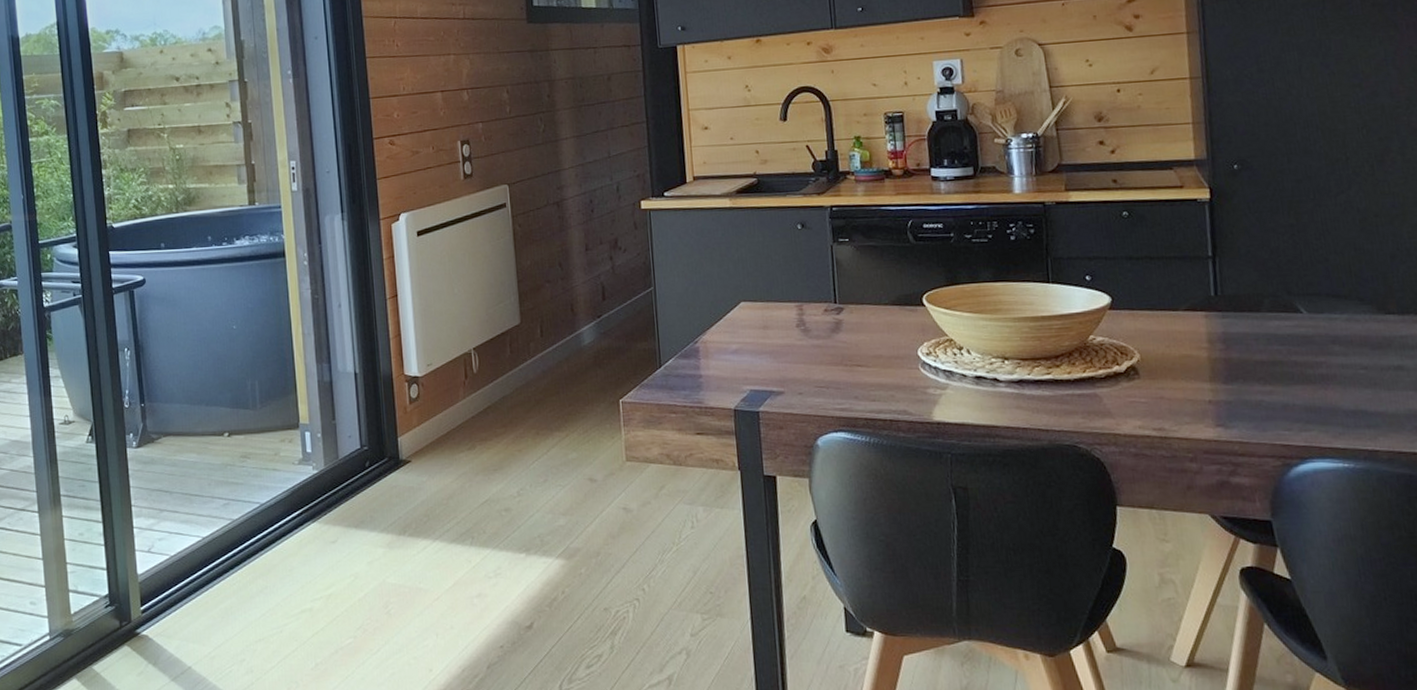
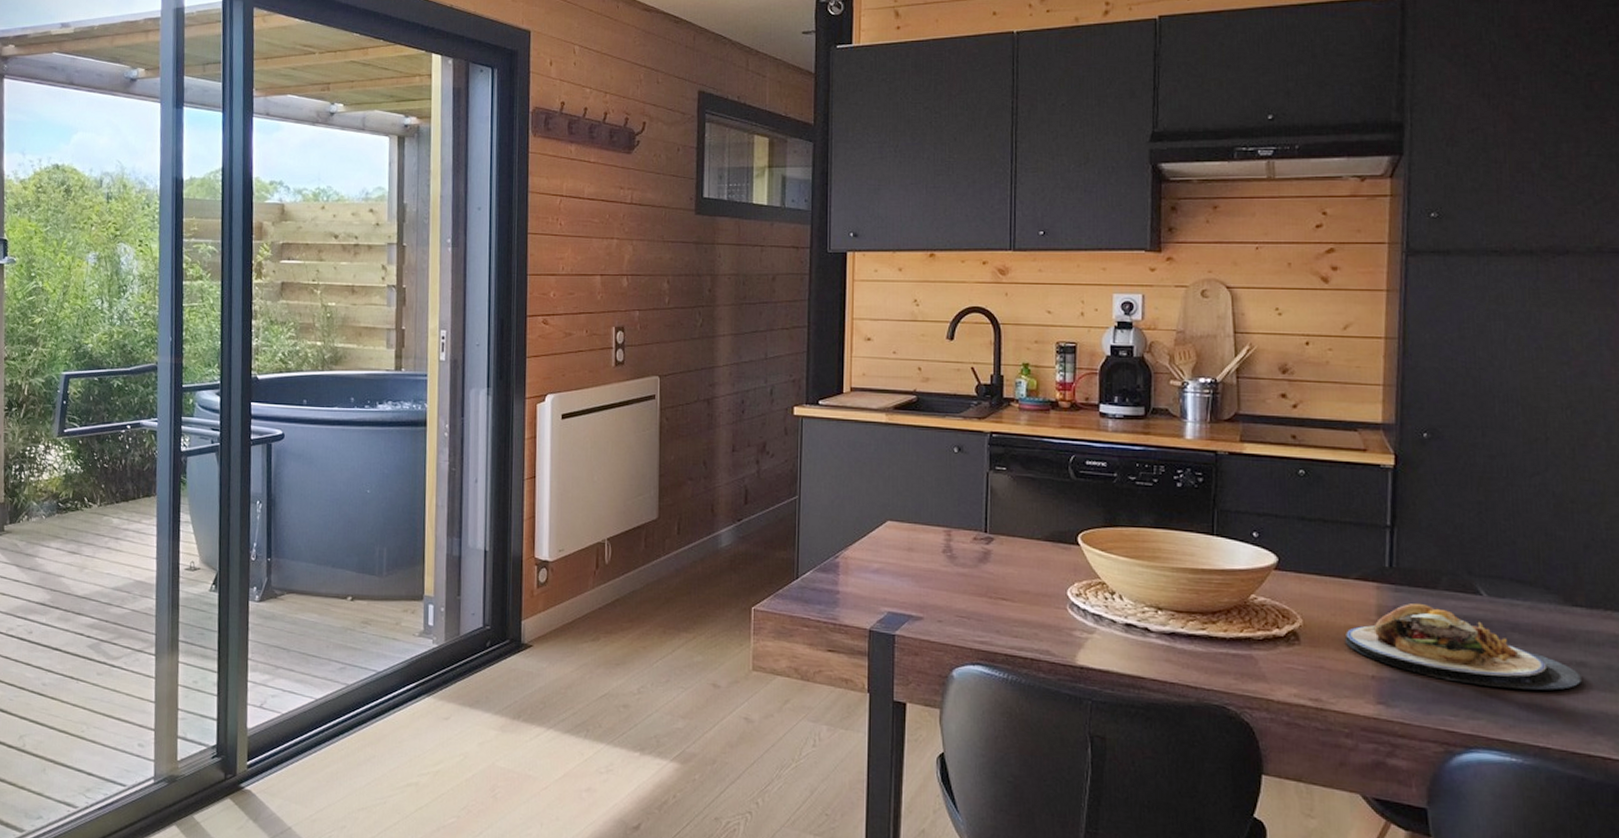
plate: none [1180,326,1401,399] -> present [1344,602,1581,691]

